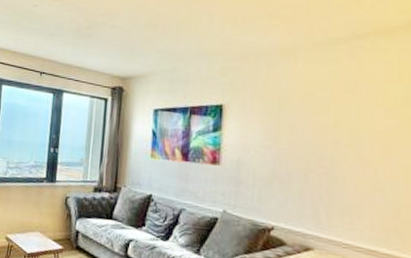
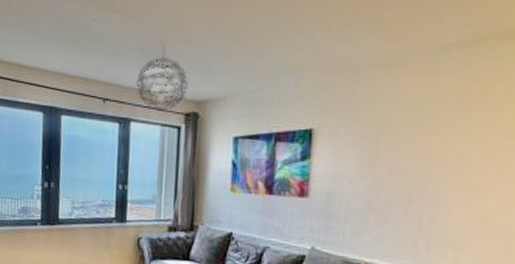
pendant light: none [69,29,115,86] -> present [136,45,188,112]

